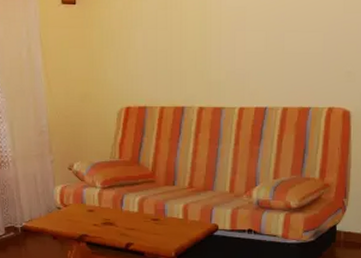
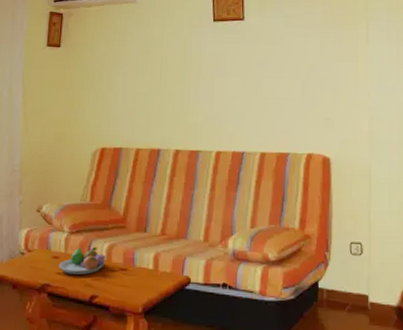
fruit bowl: none [95,201,138,225] -> present [59,247,106,275]

